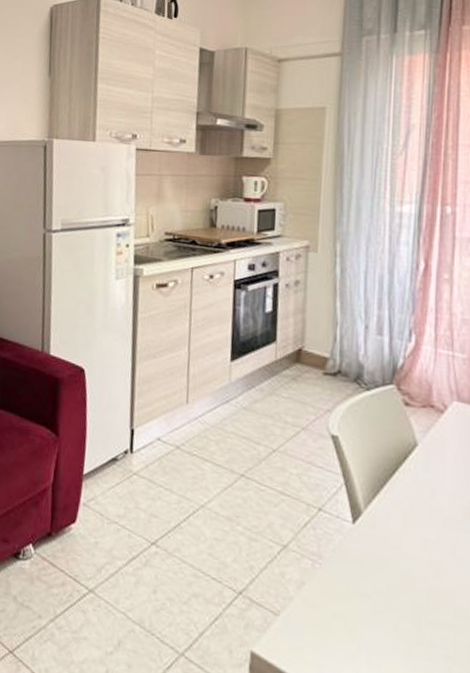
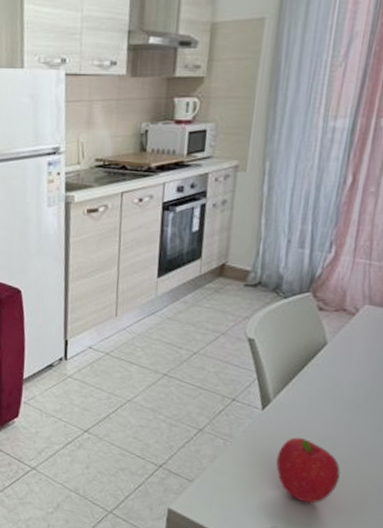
fruit: none [374,560,449,651] -> present [276,437,341,504]

